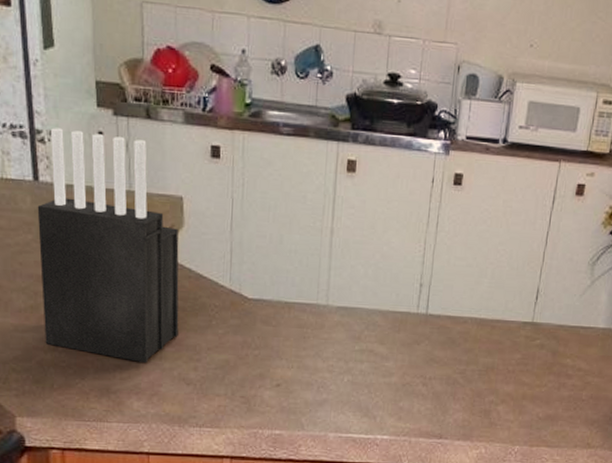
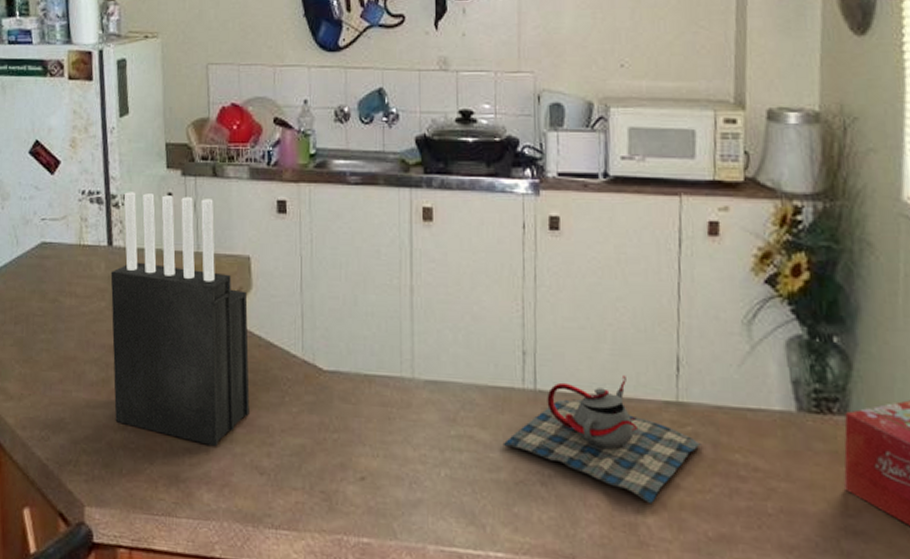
teapot: none [396,302,546,396] -> present [502,374,703,505]

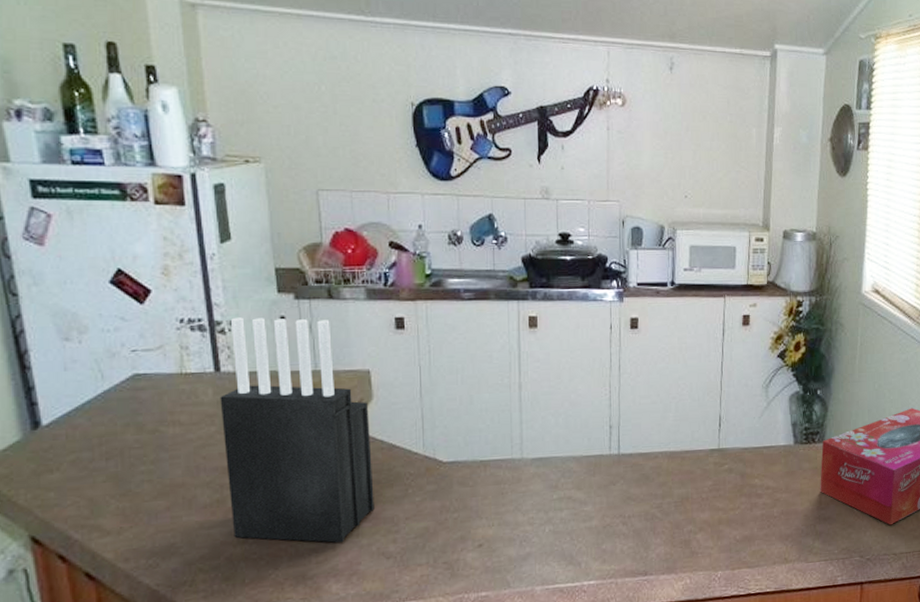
teapot: present [502,374,703,505] -> none [594,434,735,525]

